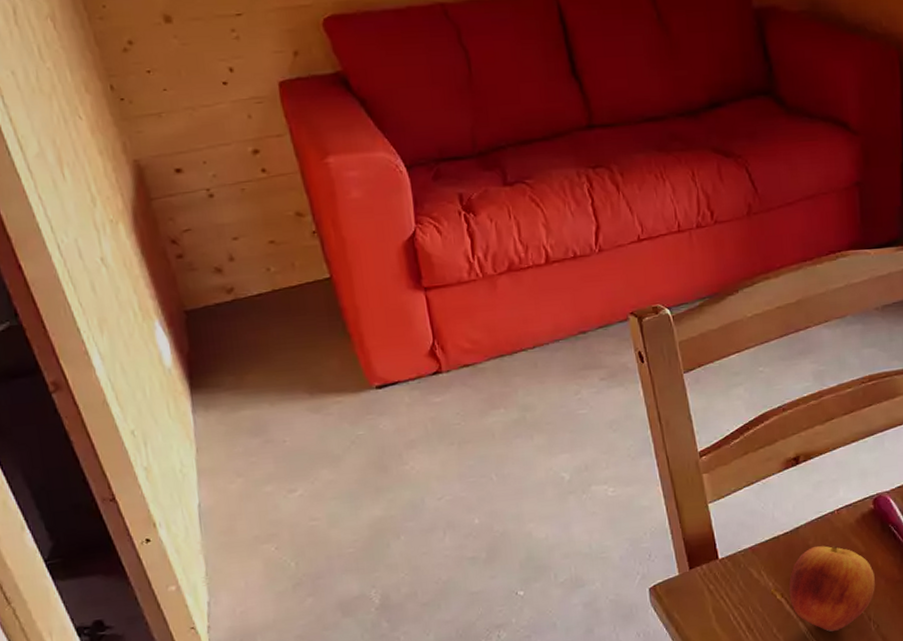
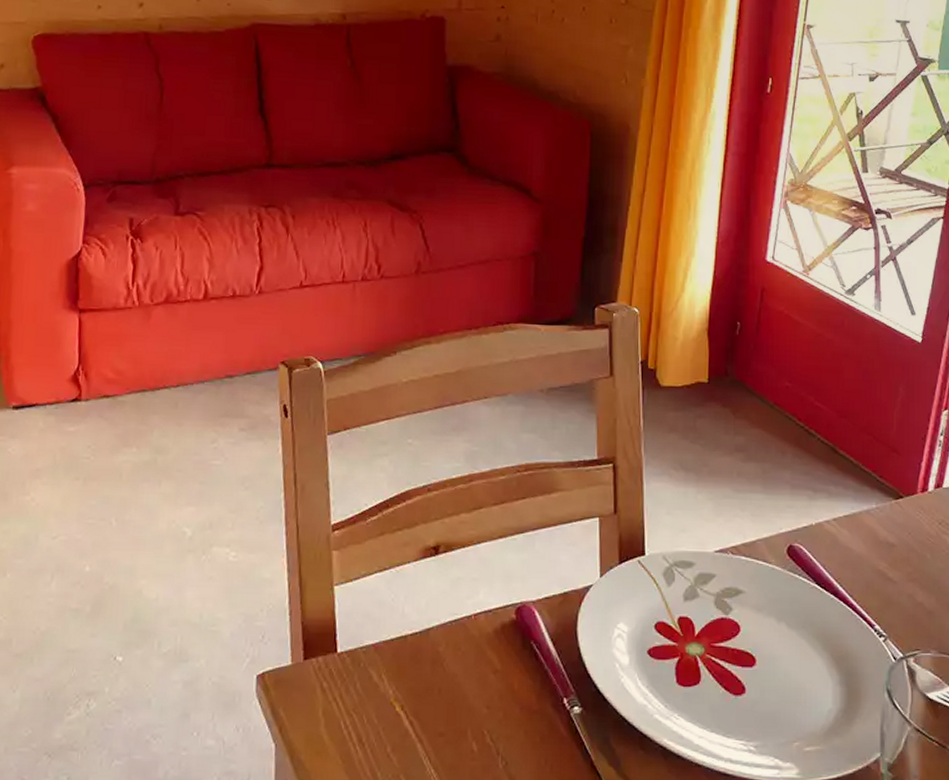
apple: present [788,545,875,632] -> none [409,655,509,761]

